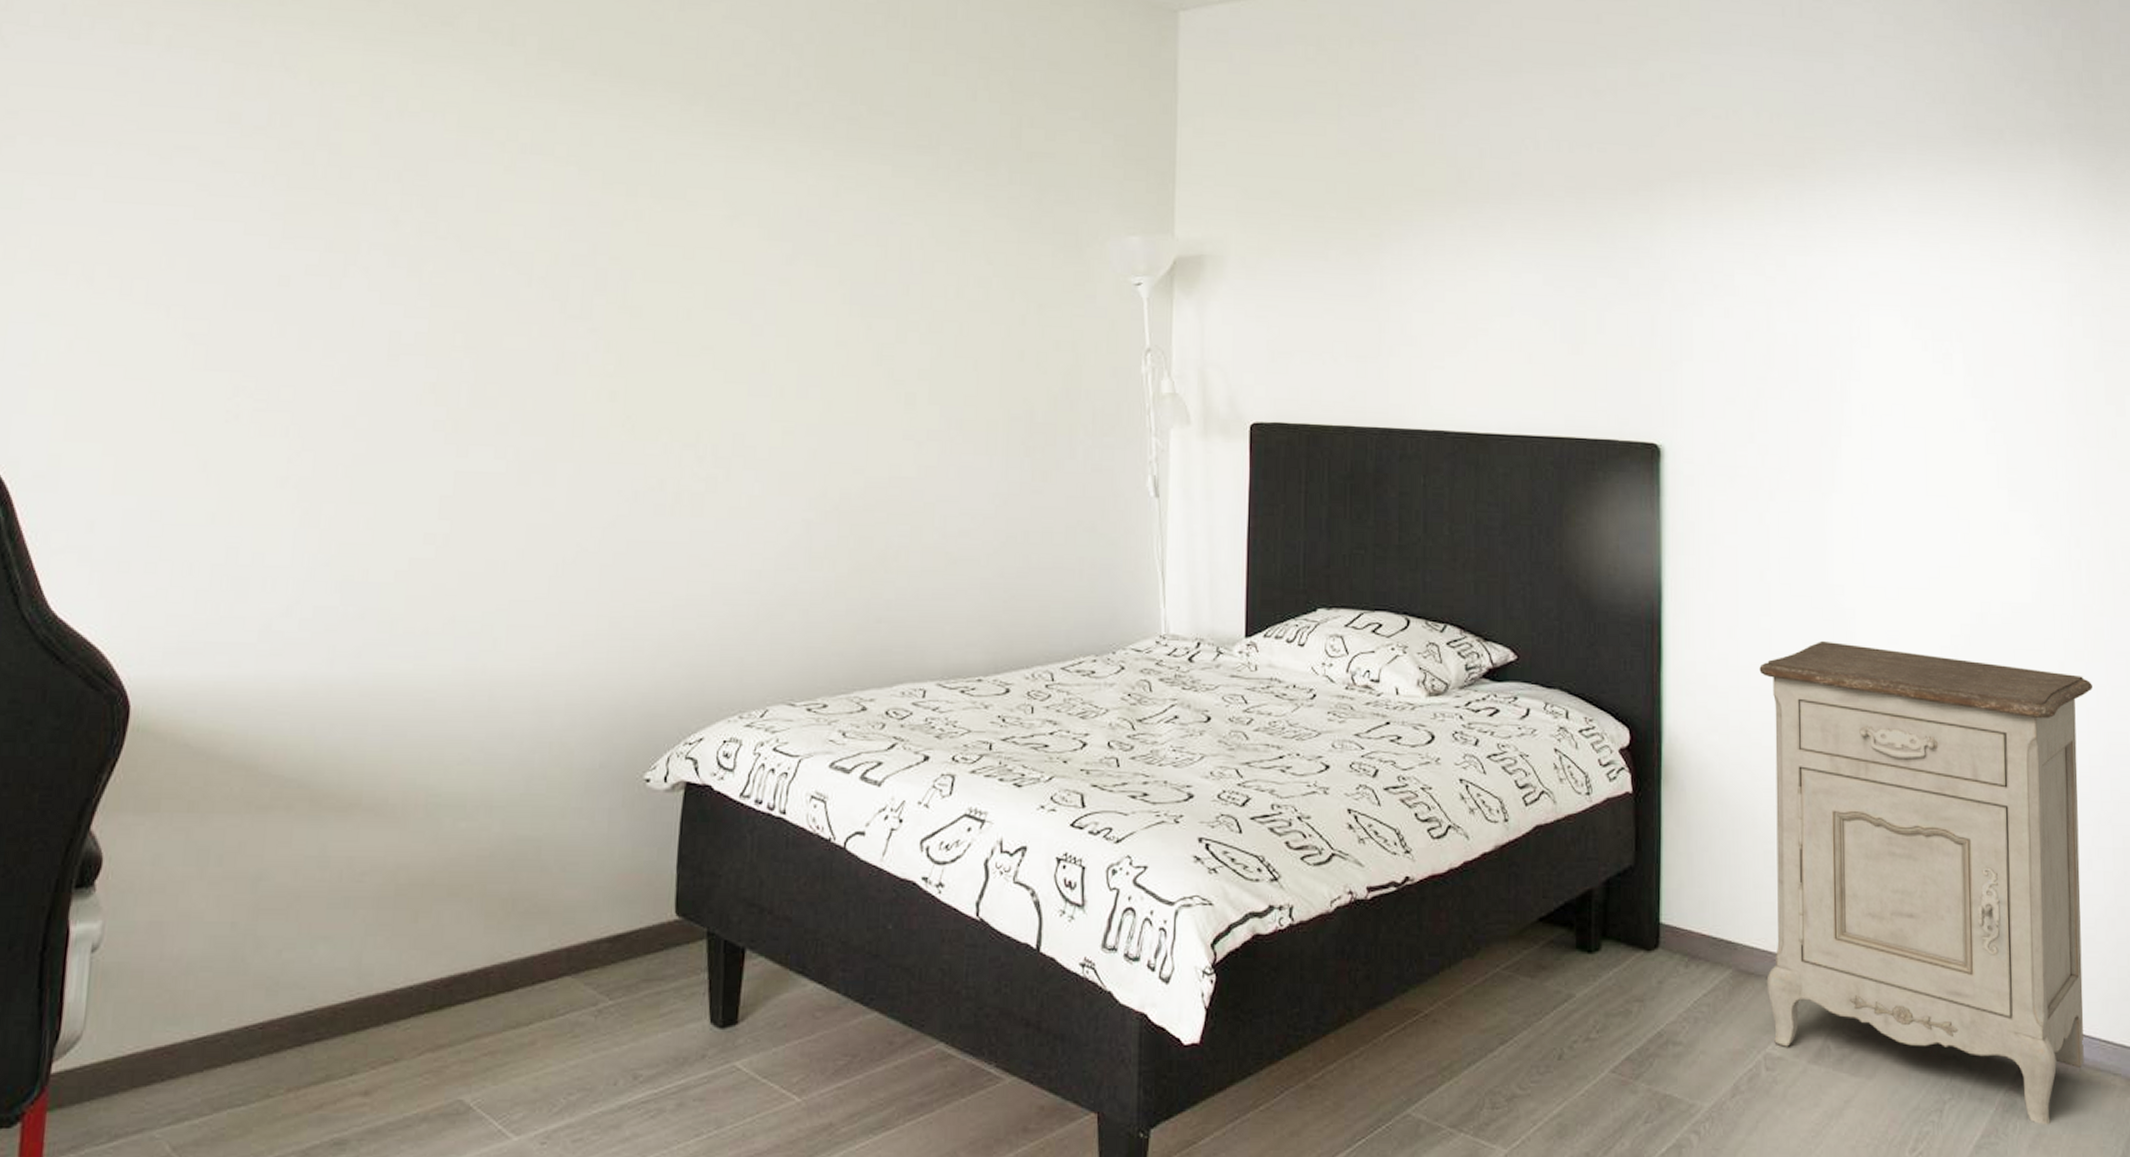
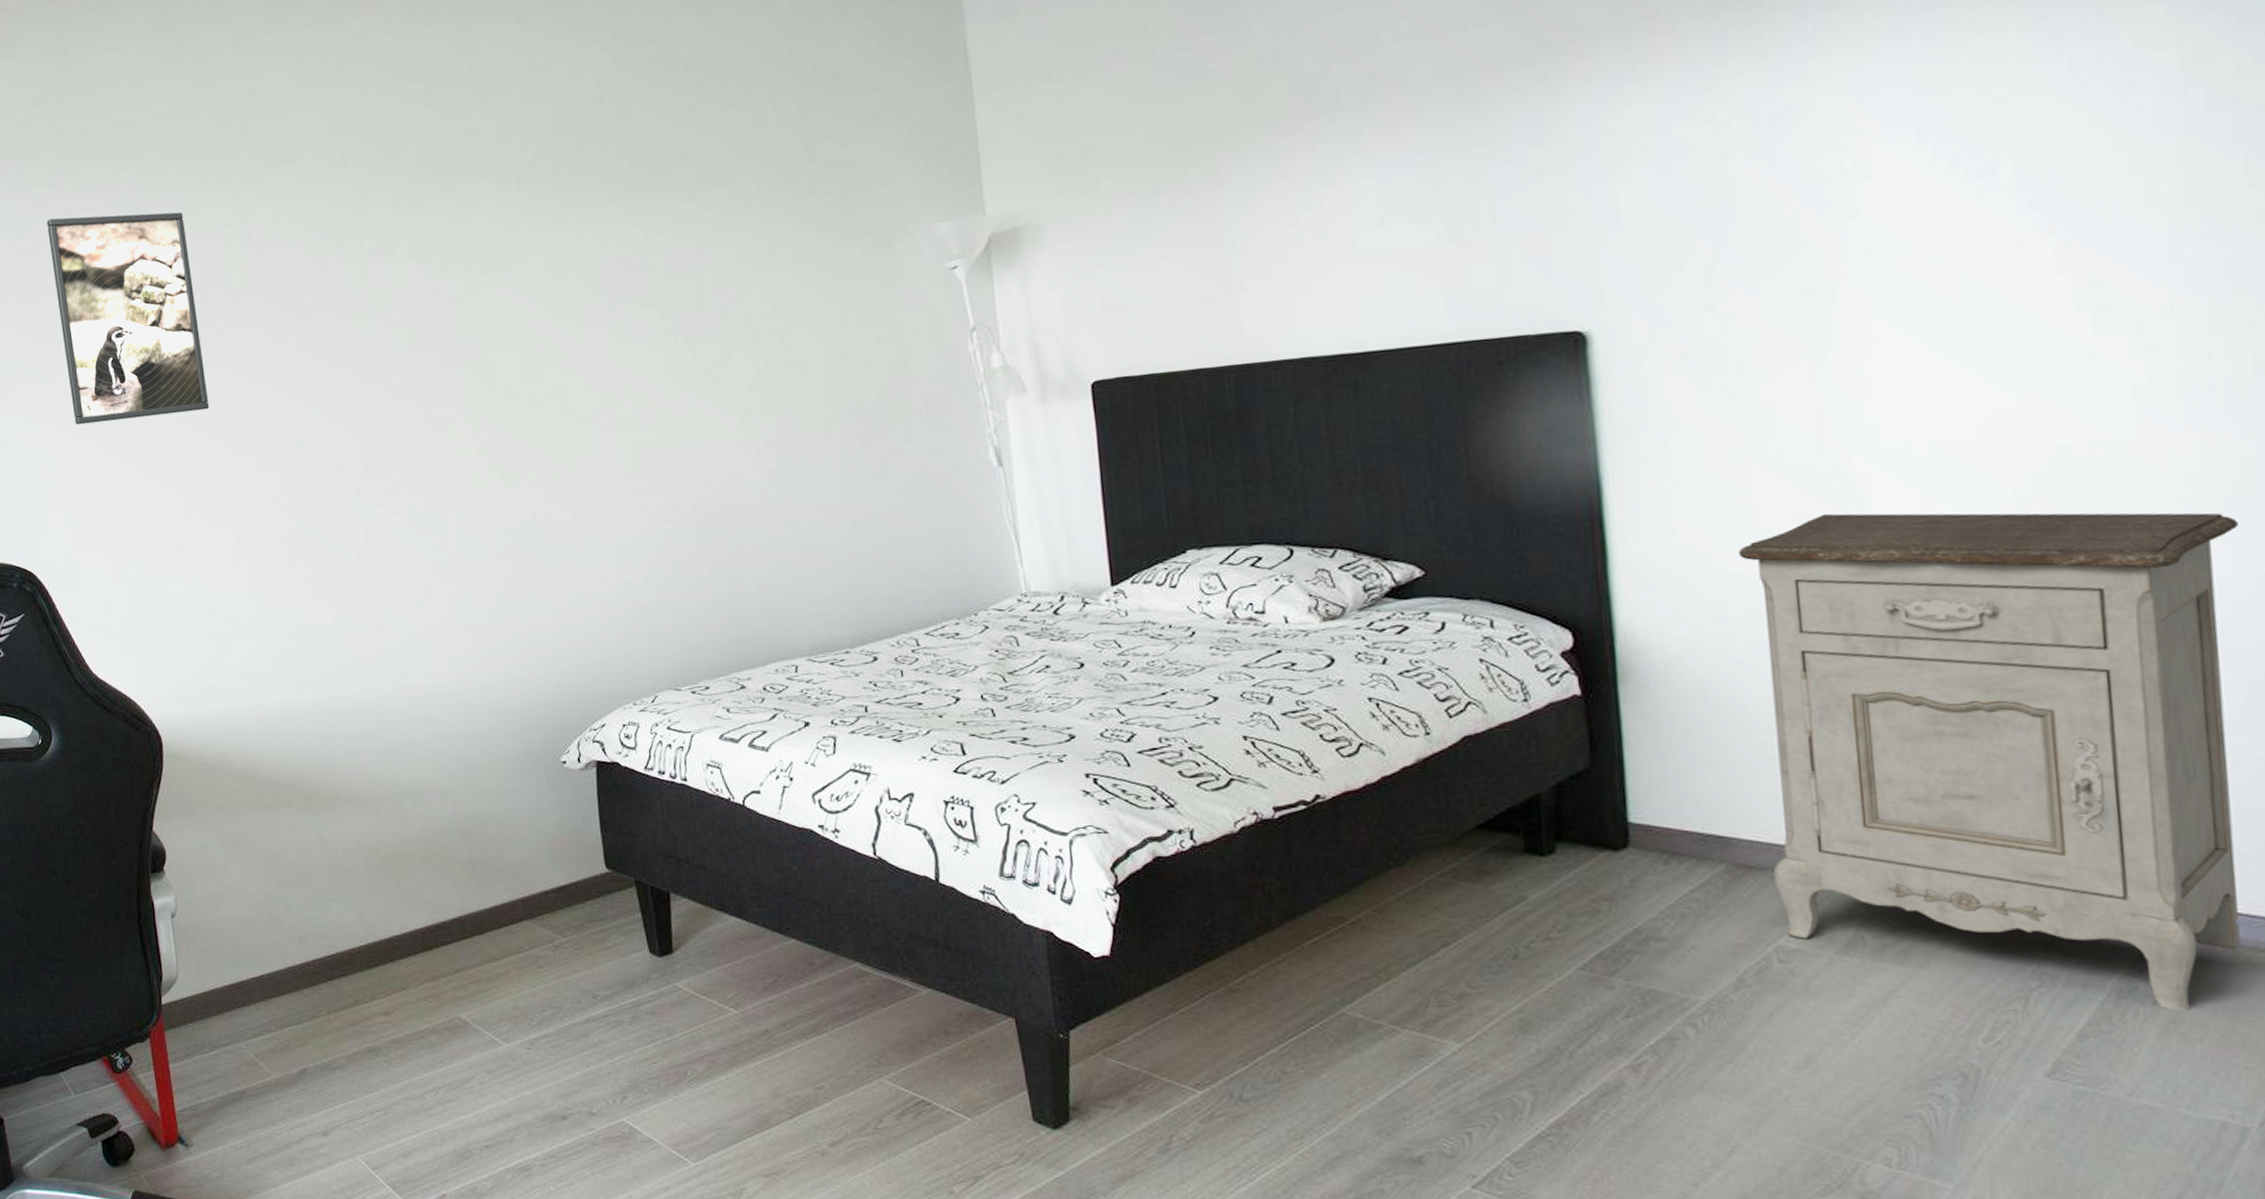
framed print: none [98,25,300,295] -> present [46,212,210,425]

